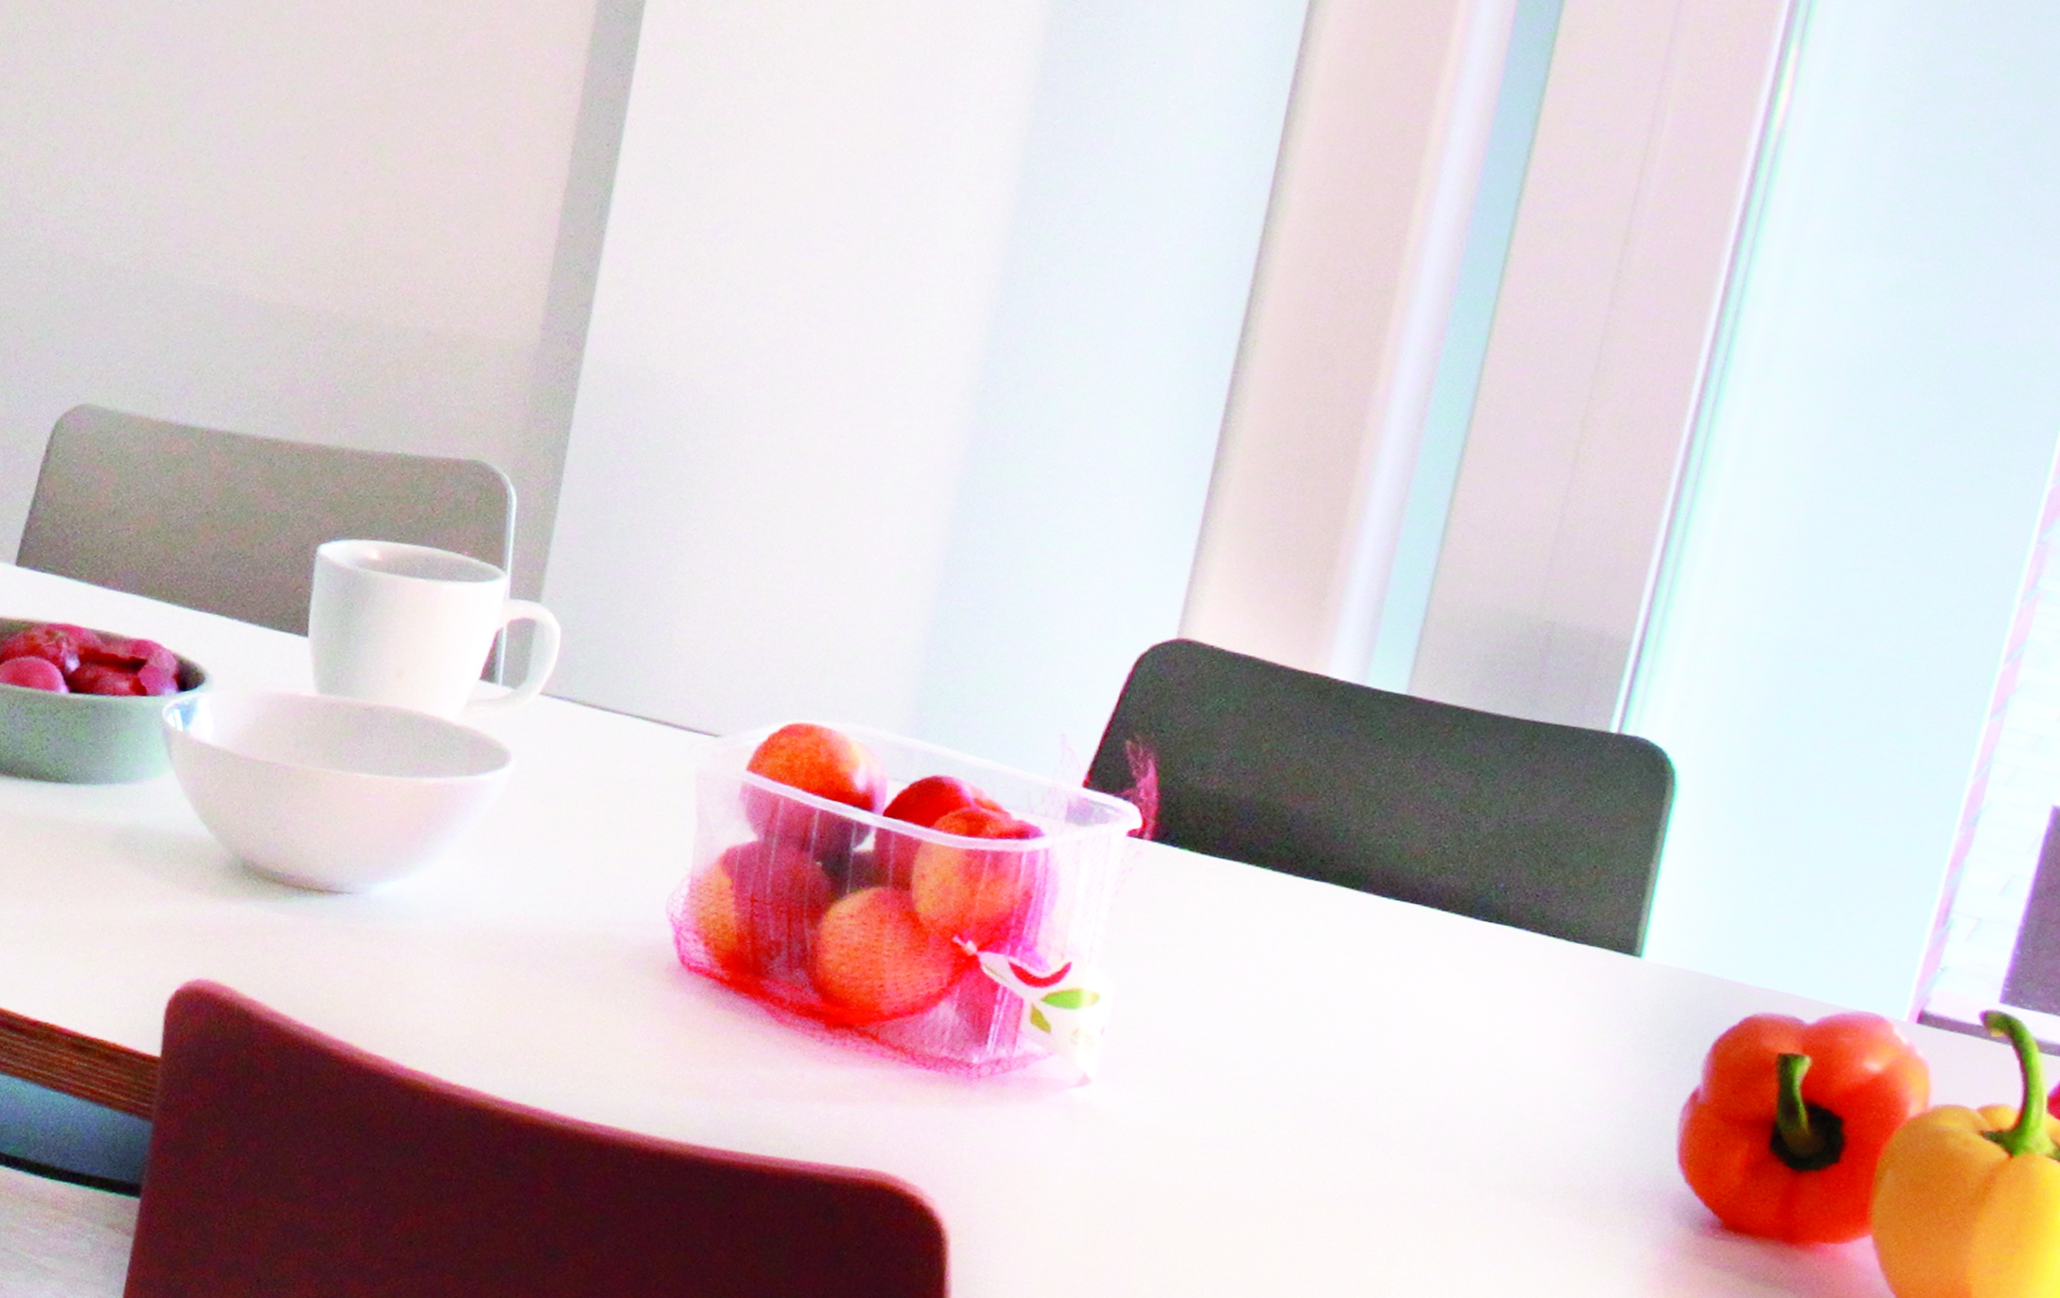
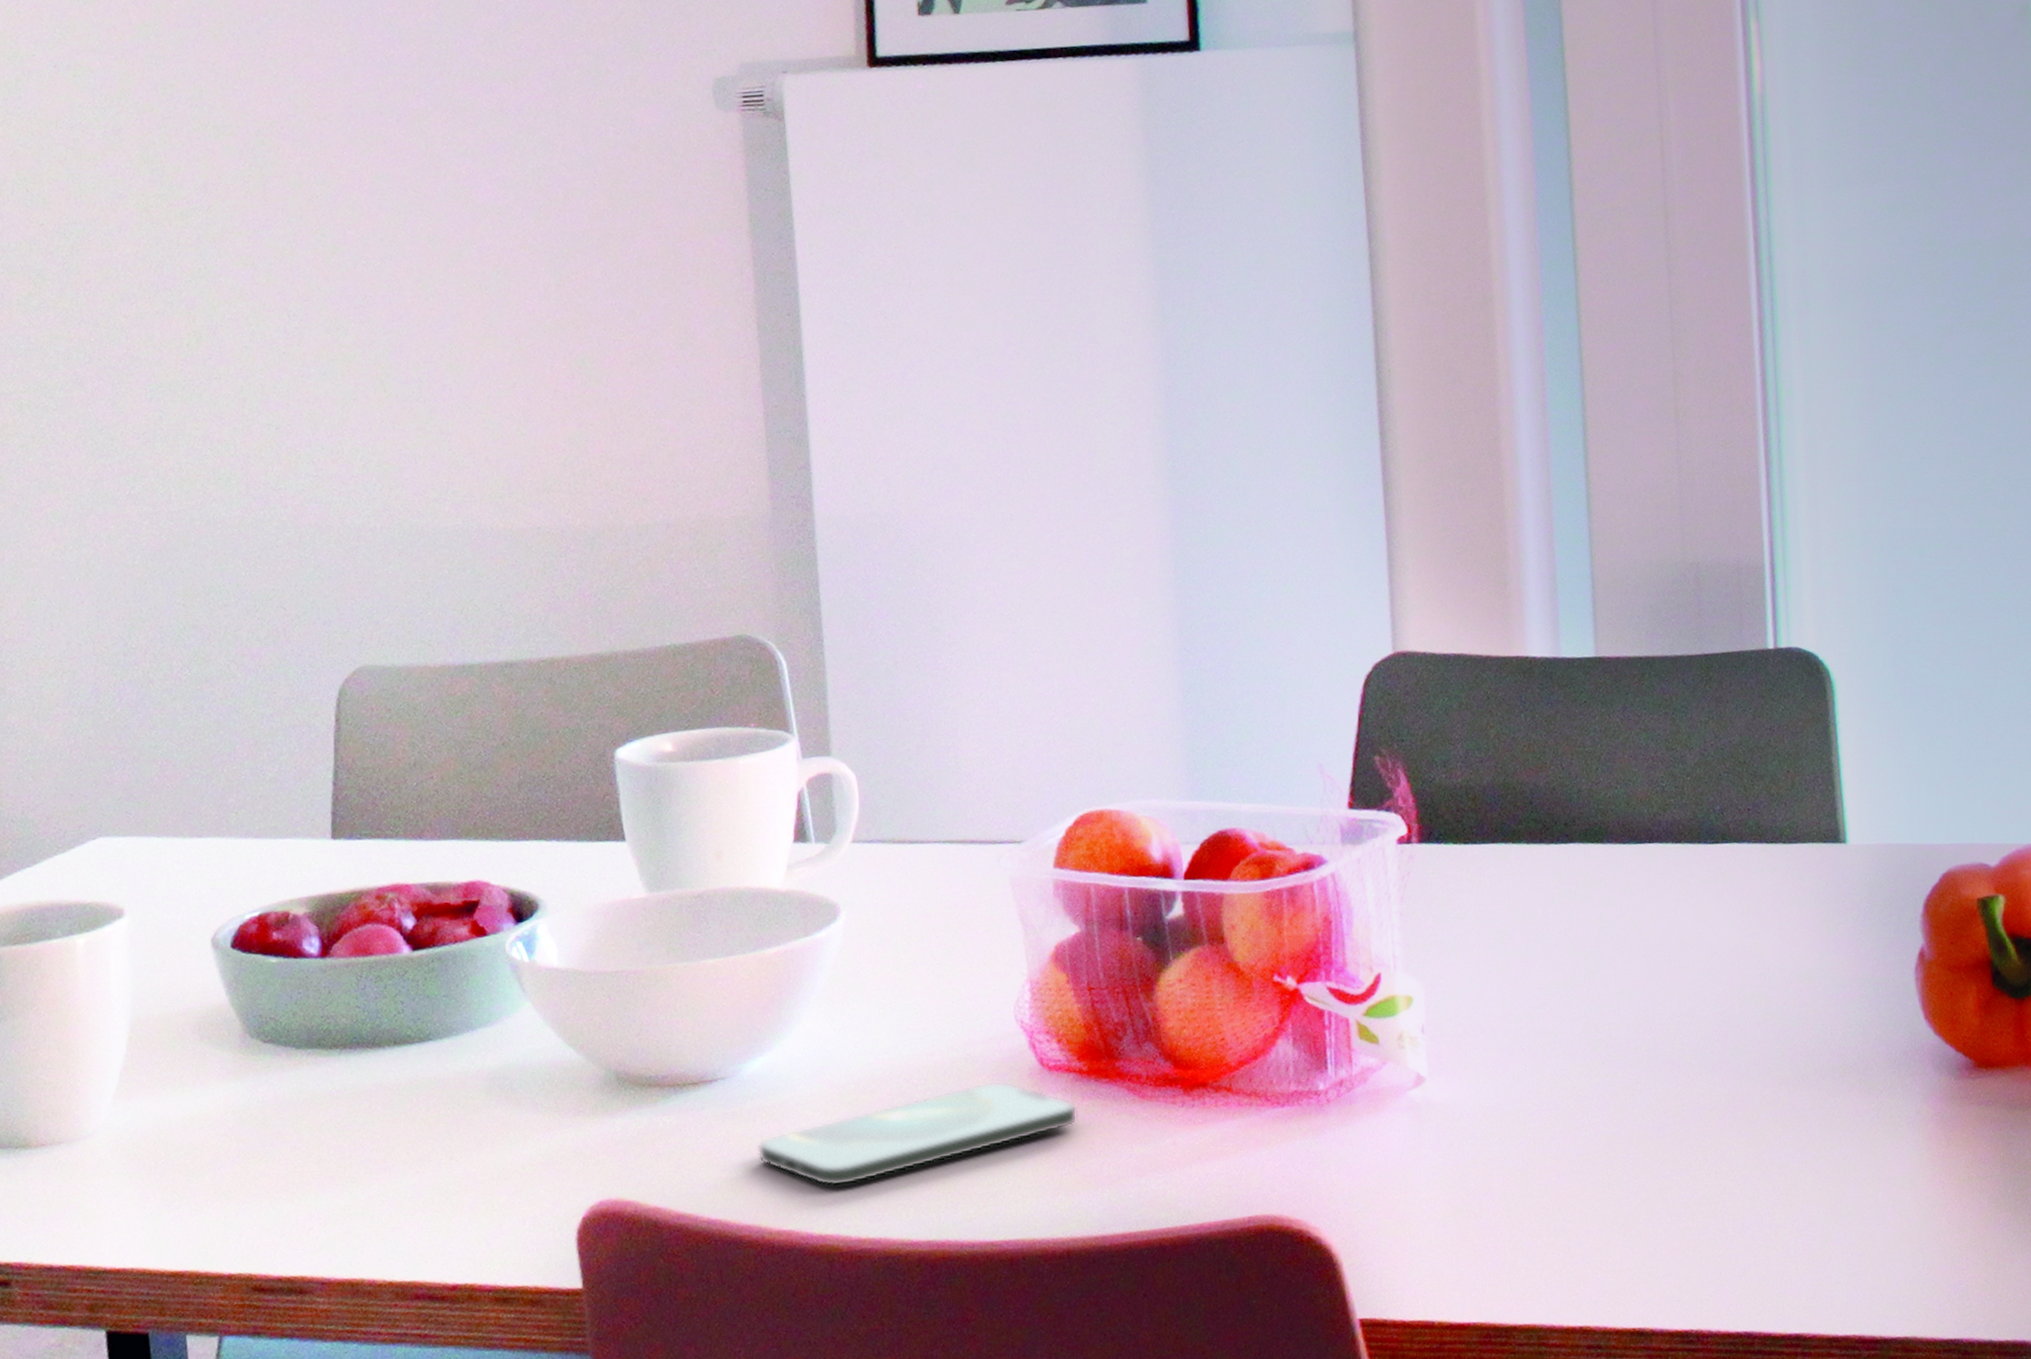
smartphone: none [367,961,708,1032] -> present [758,1081,1078,1187]

